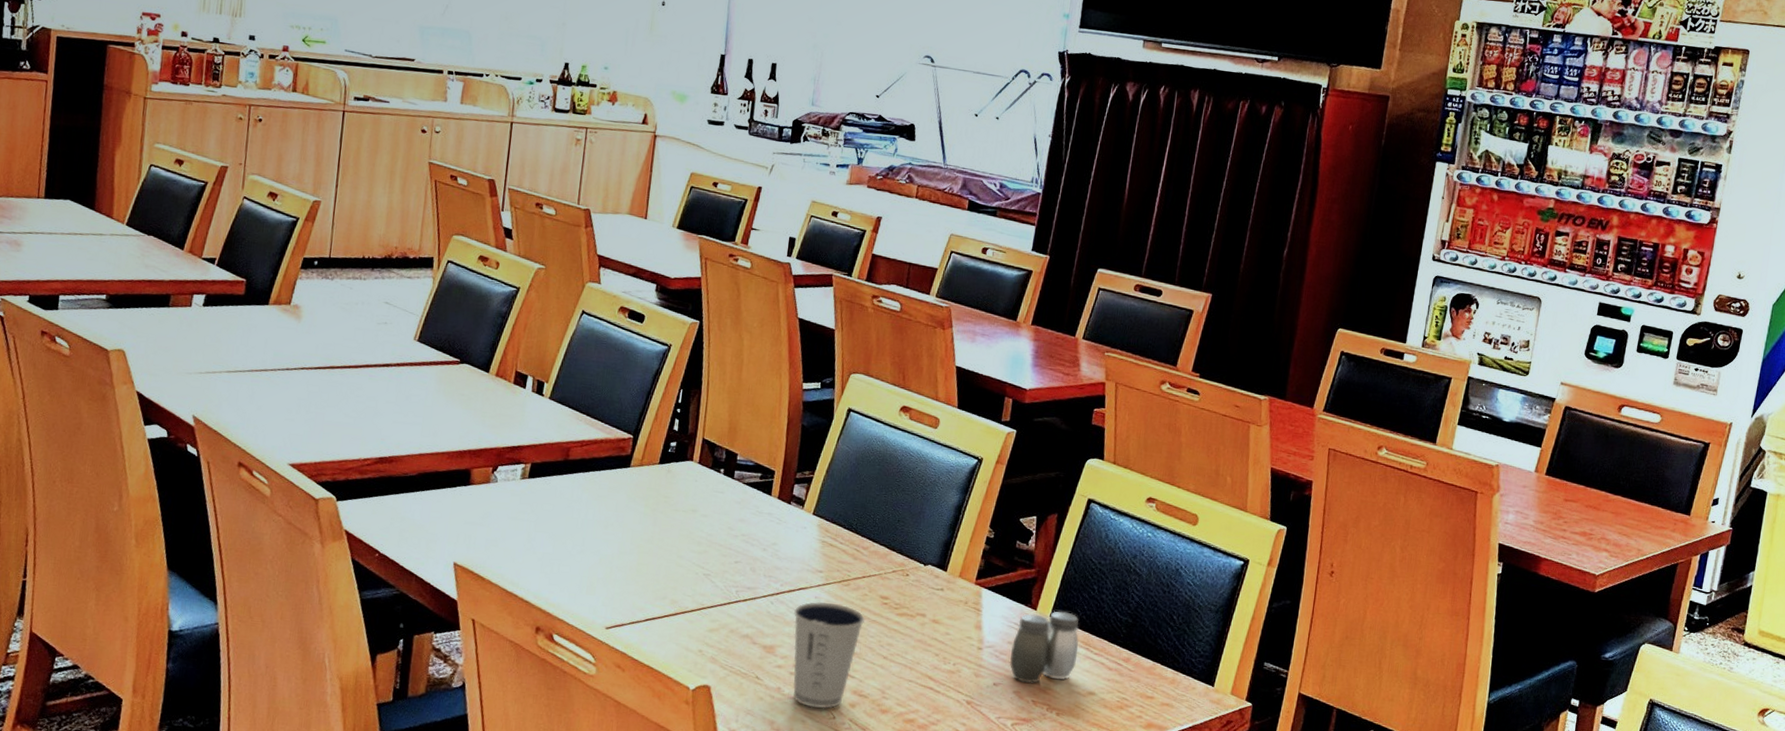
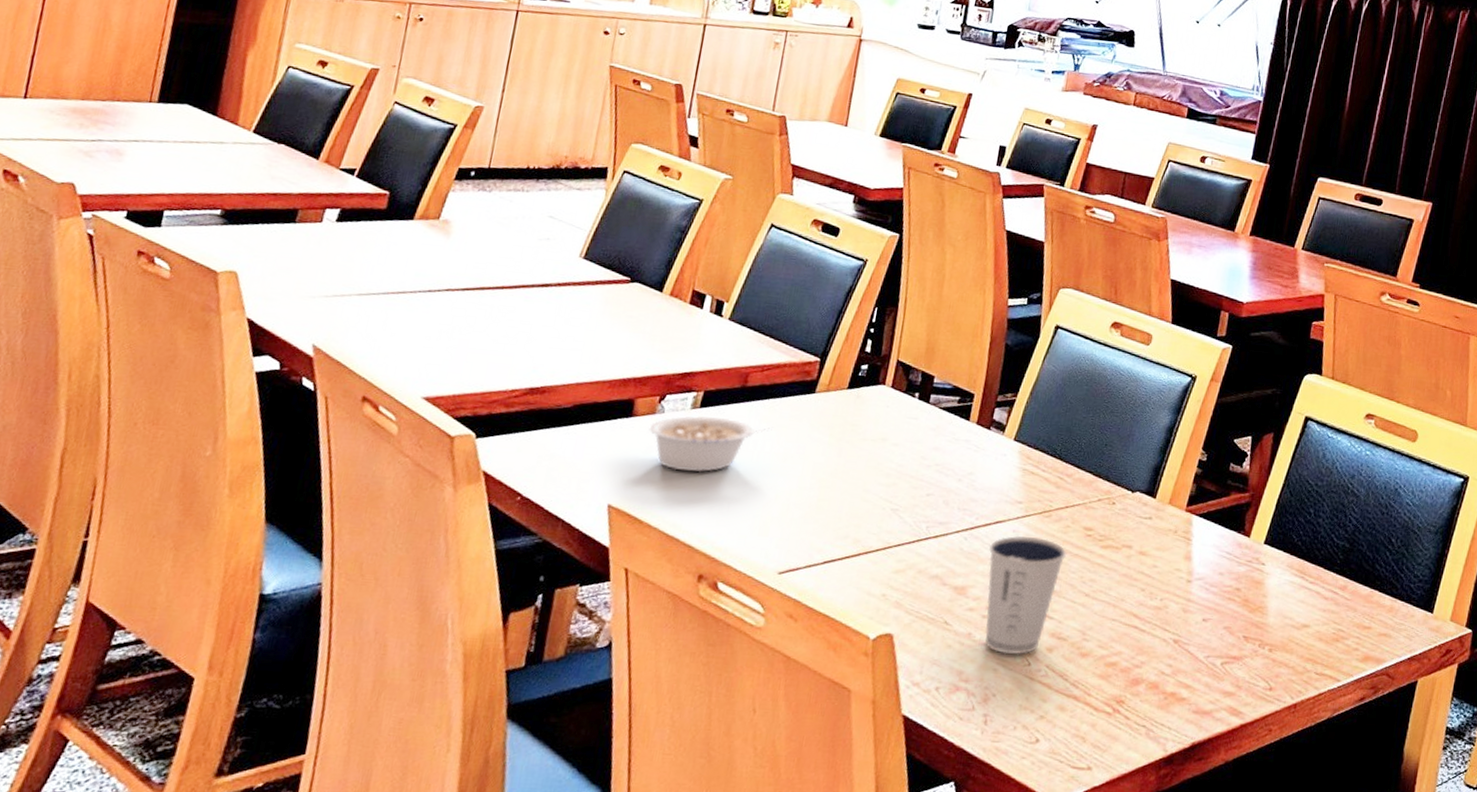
legume: none [485,485,595,537] -> present [649,415,774,473]
salt and pepper shaker: present [1009,611,1079,684] -> none [1220,537,1294,618]

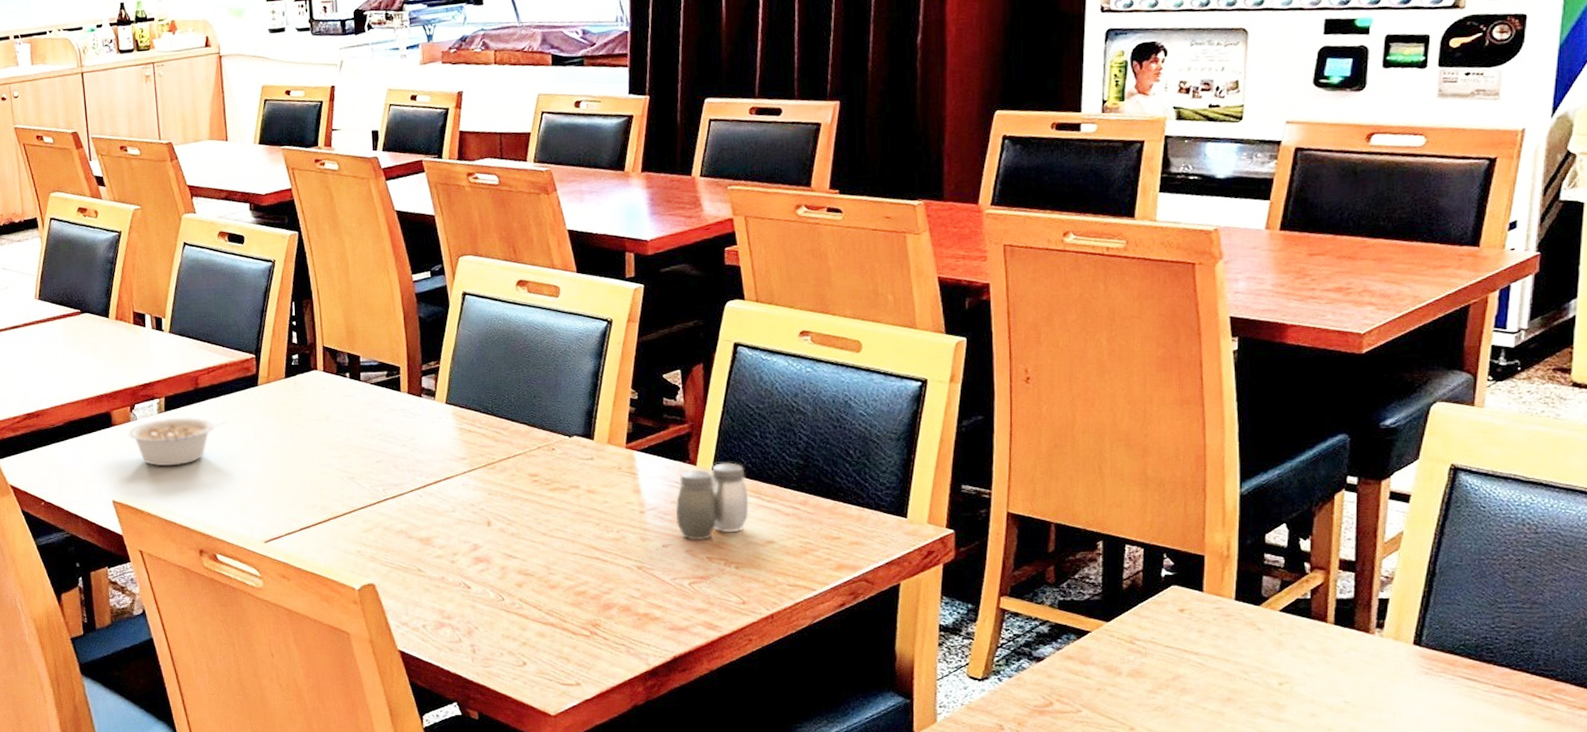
dixie cup: present [985,535,1067,655] -> none [444,488,518,593]
salt and pepper shaker: none [1220,537,1294,618] -> present [676,462,749,541]

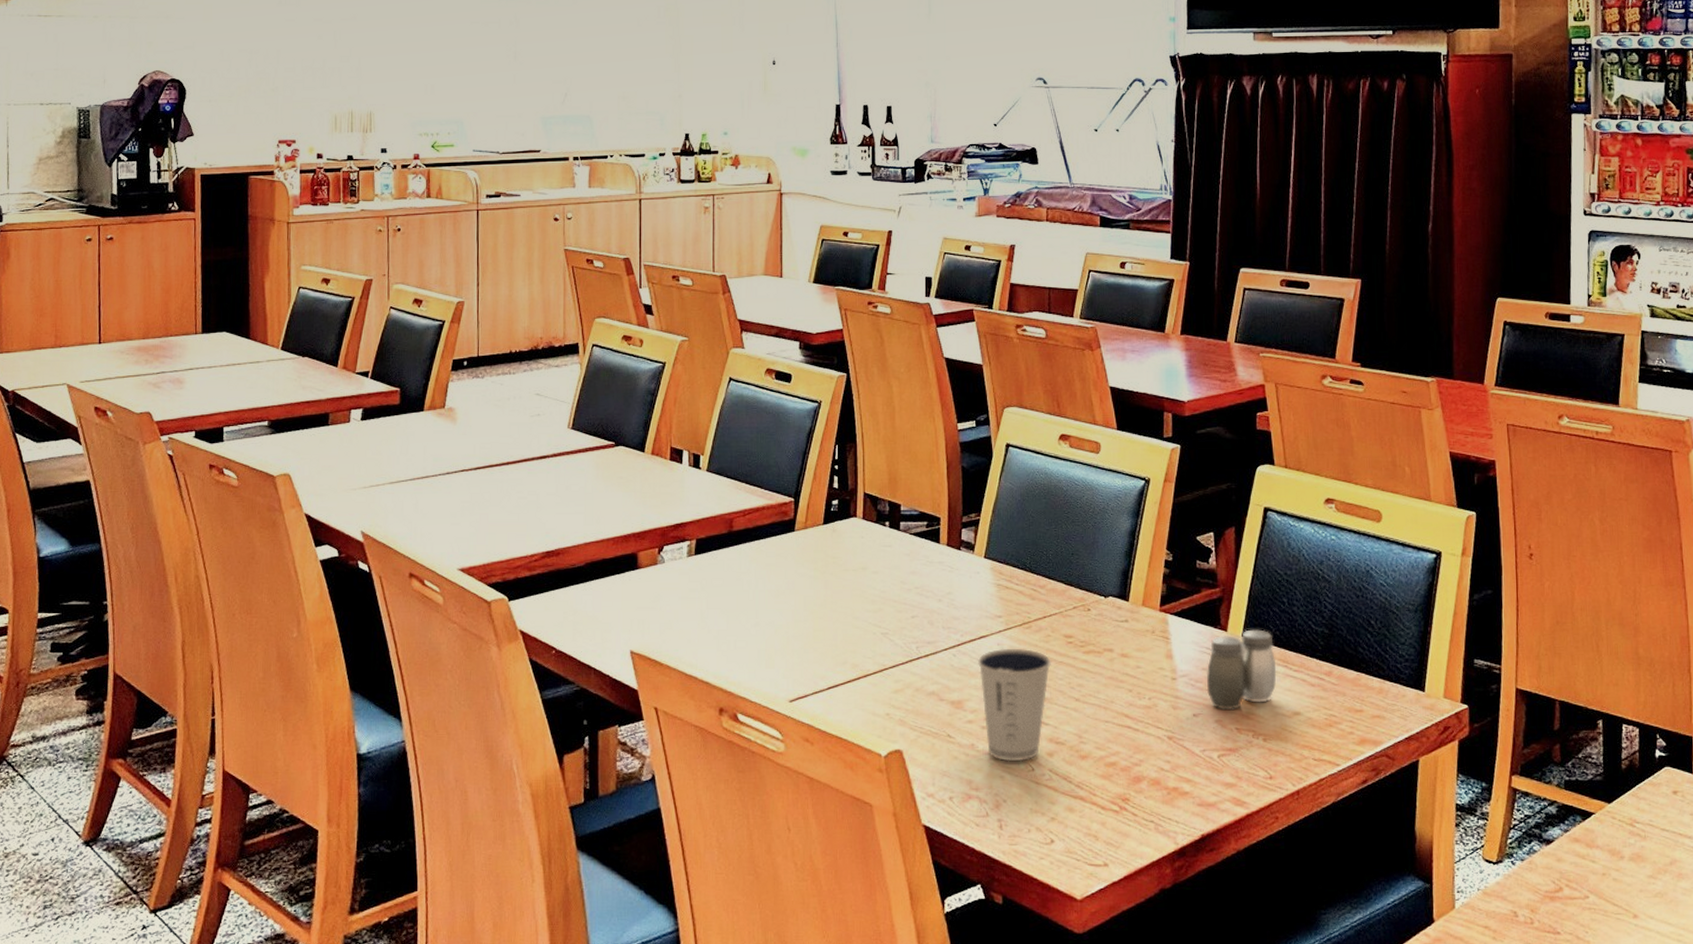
legume: present [128,417,230,467] -> none [654,562,763,615]
dixie cup: none [444,488,518,593] -> present [978,648,1052,762]

